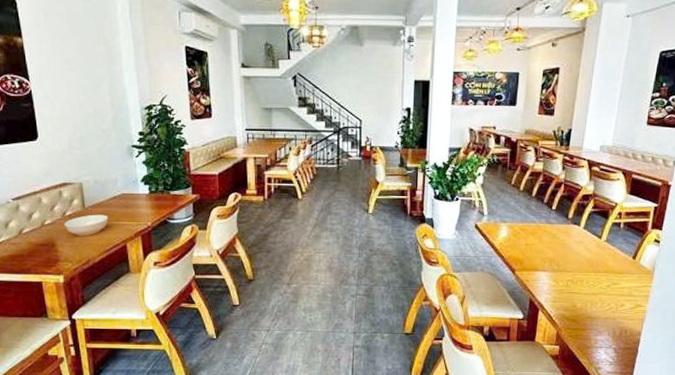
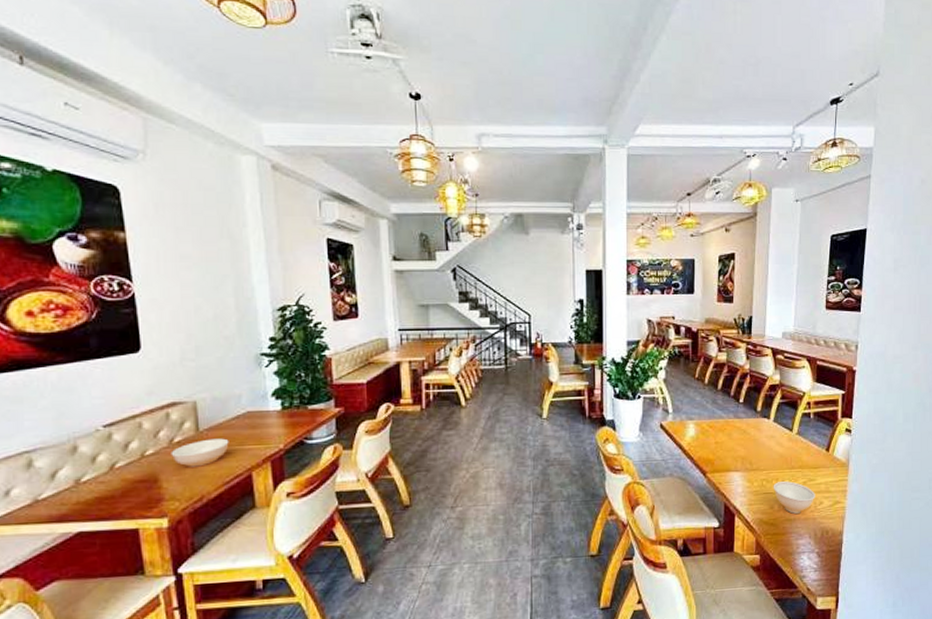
bowl: none [577,283,618,314] -> present [773,481,815,515]

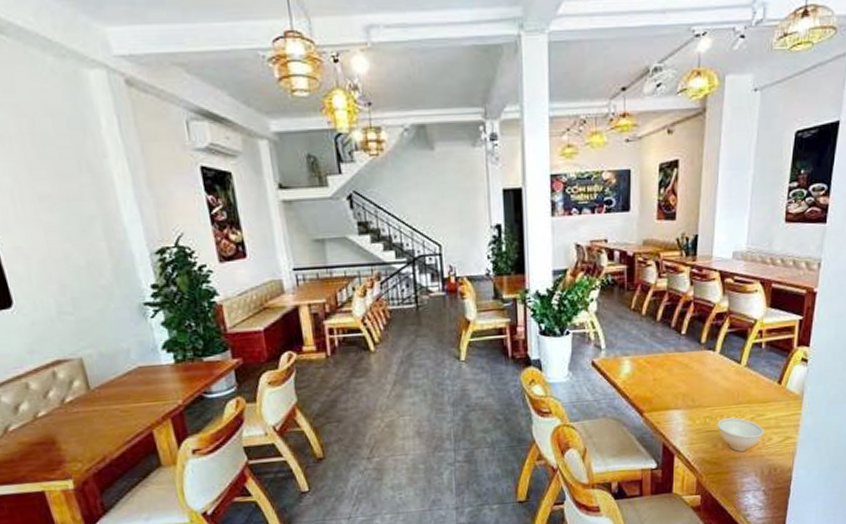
bowl: present [171,438,229,467] -> none [64,396,125,428]

